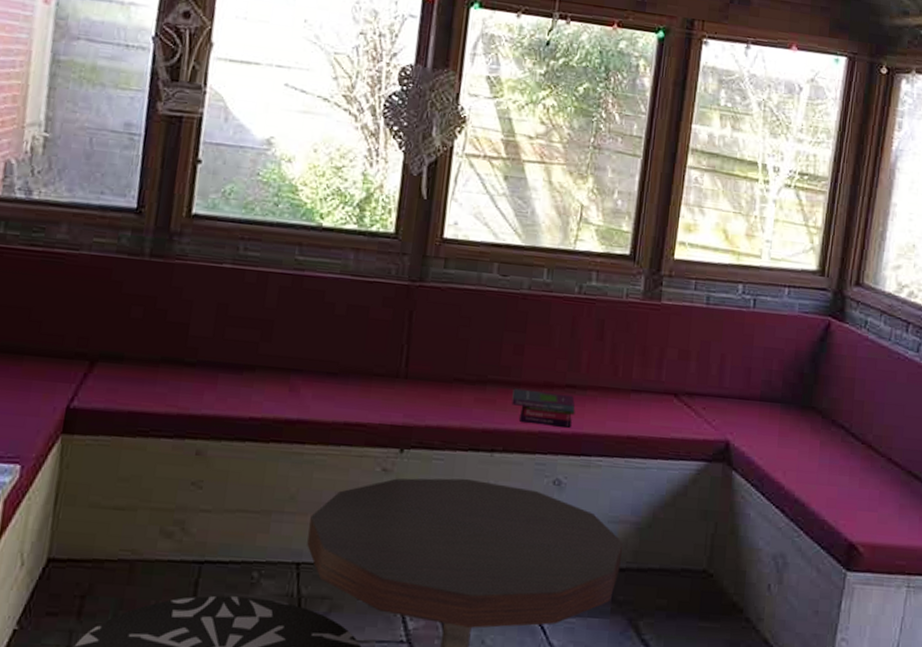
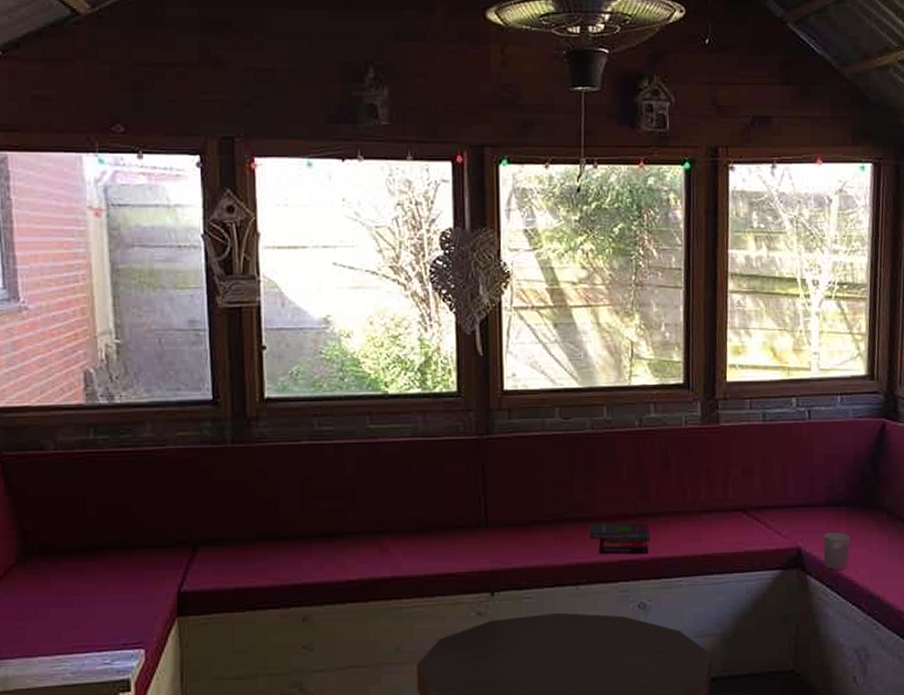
candle holder: none [752,429,782,470] -> present [824,533,851,570]

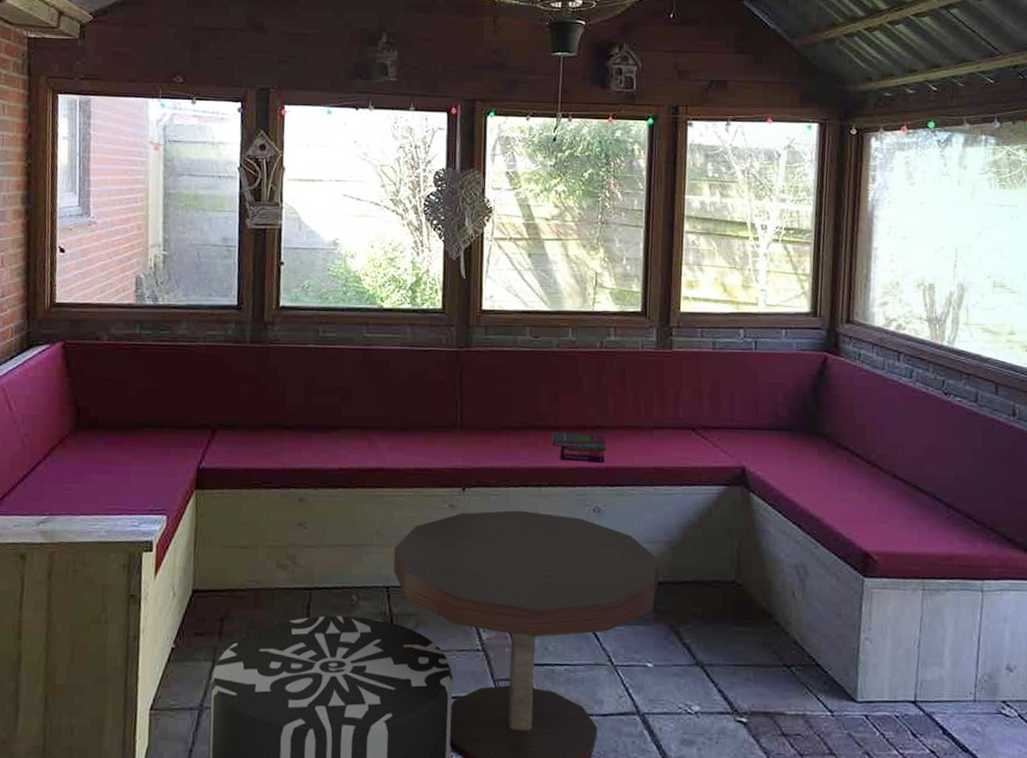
candle holder: present [824,533,851,570] -> none [767,455,792,490]

